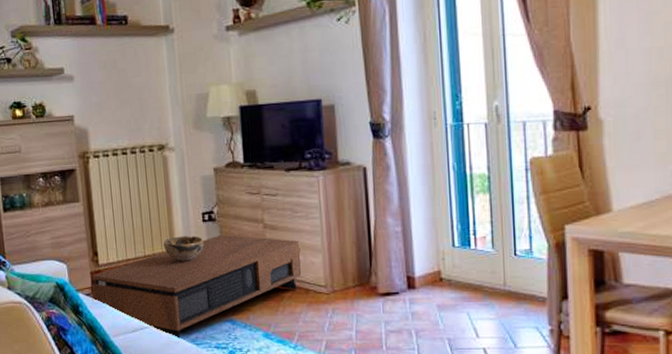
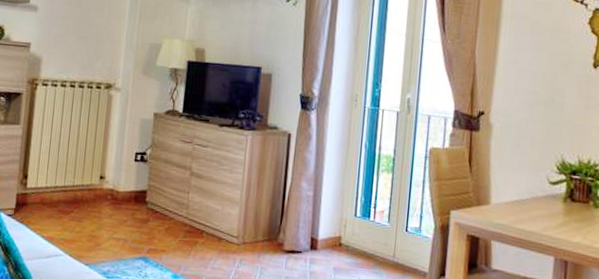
coffee table: present [91,235,301,340] -> none [13,176,220,271]
decorative bowl: present [163,236,204,261] -> none [93,171,133,196]

